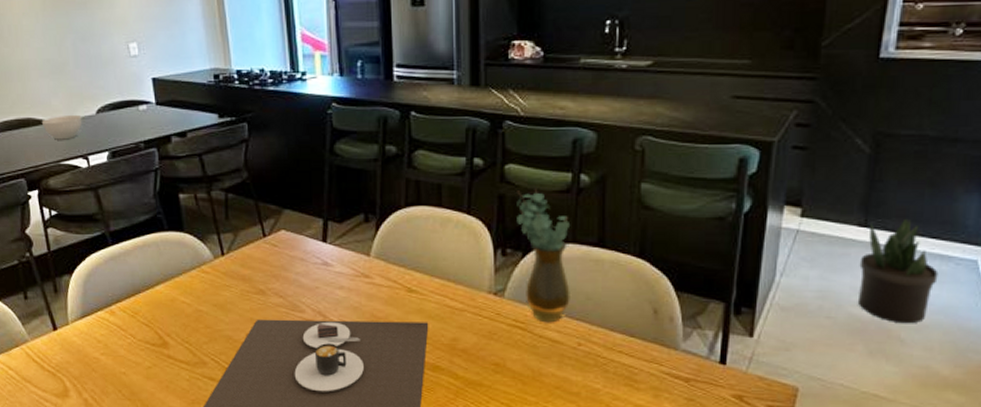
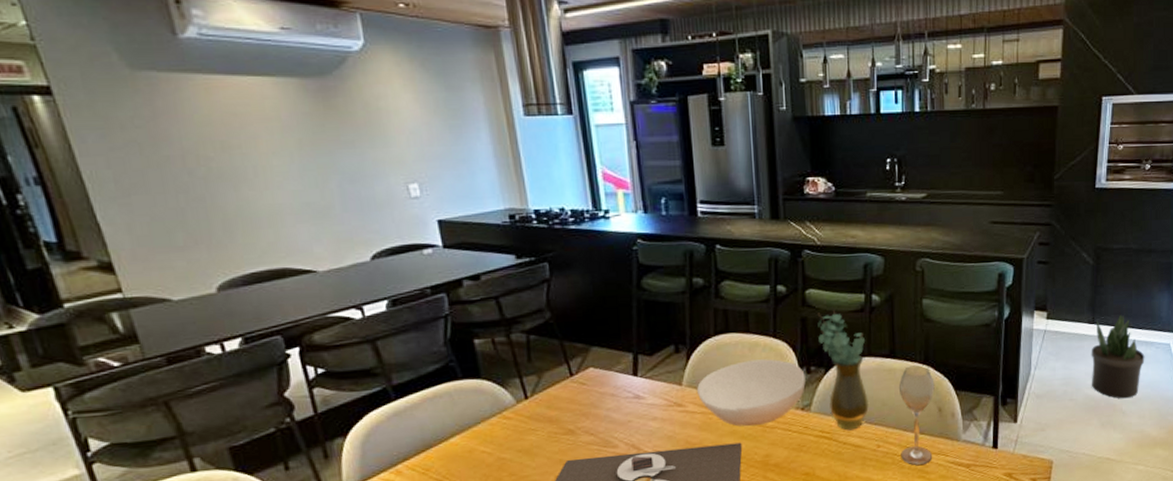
bowl: present [41,114,83,141] -> none [301,261,354,292]
bowl: none [385,236,500,307] -> present [697,359,806,427]
wineglass: none [605,258,651,371] -> present [898,365,935,465]

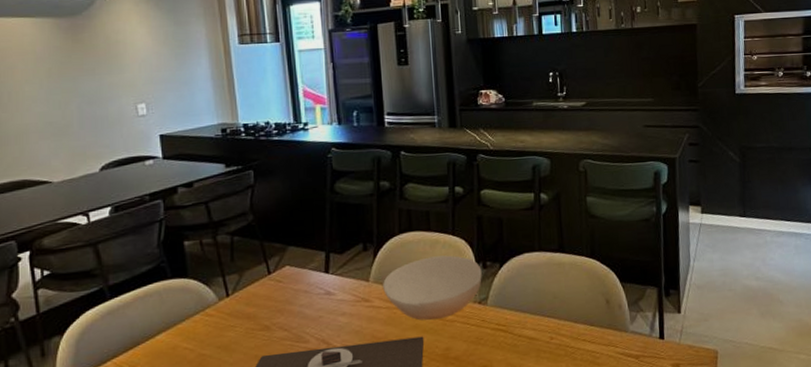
vase: present [817,310,869,430] -> none [491,209,541,323]
wineglass: present [898,365,935,465] -> none [568,259,603,357]
planter: present [1091,314,1145,399] -> none [744,208,796,288]

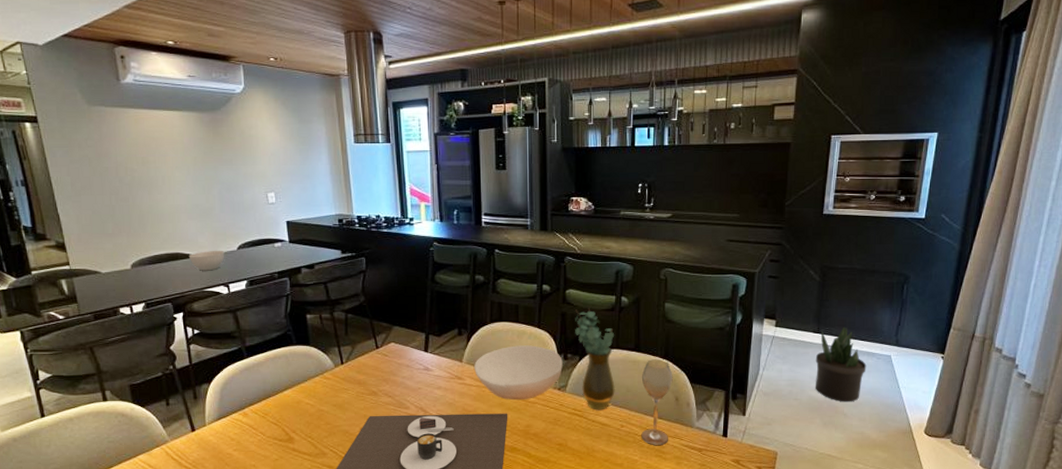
bowl: none [38,173,84,201] -> present [188,250,225,272]
vase: none [491,209,541,323] -> present [575,308,615,410]
wineglass: none [568,259,603,357] -> present [641,359,673,445]
planter: none [744,208,796,288] -> present [815,326,867,402]

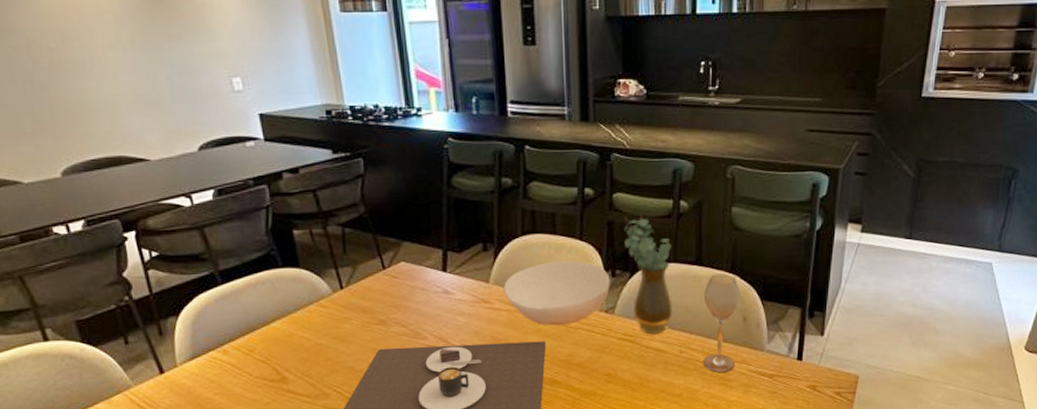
bowl: present [188,250,225,272] -> none [135,151,183,180]
planter: present [815,326,867,402] -> none [905,230,964,317]

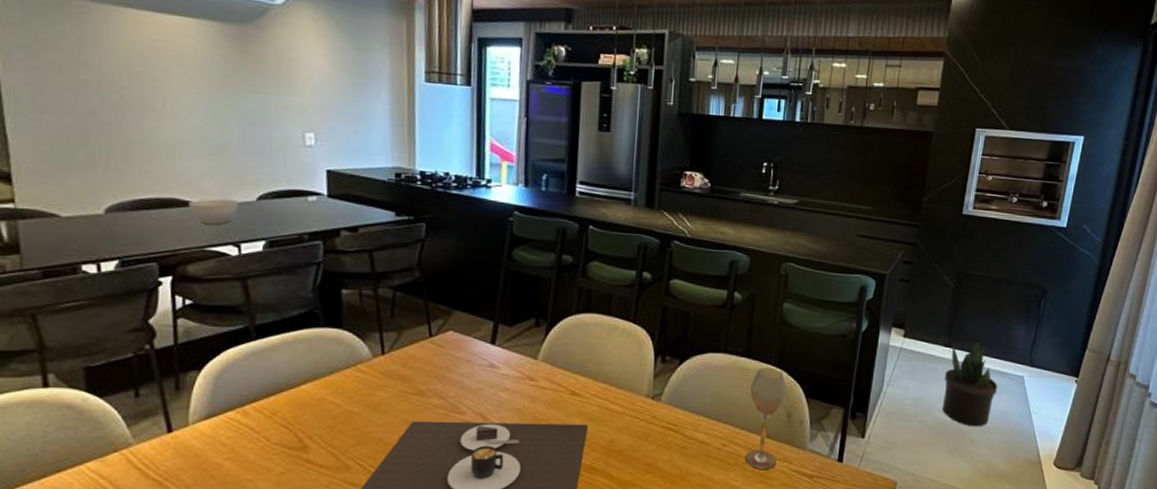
bowl: none [135,151,183,180] -> present [188,198,239,226]
bowl: present [504,261,610,326] -> none [551,342,660,410]
vase: present [624,215,673,335] -> none [677,303,724,426]
planter: none [905,230,964,317] -> present [943,341,998,427]

